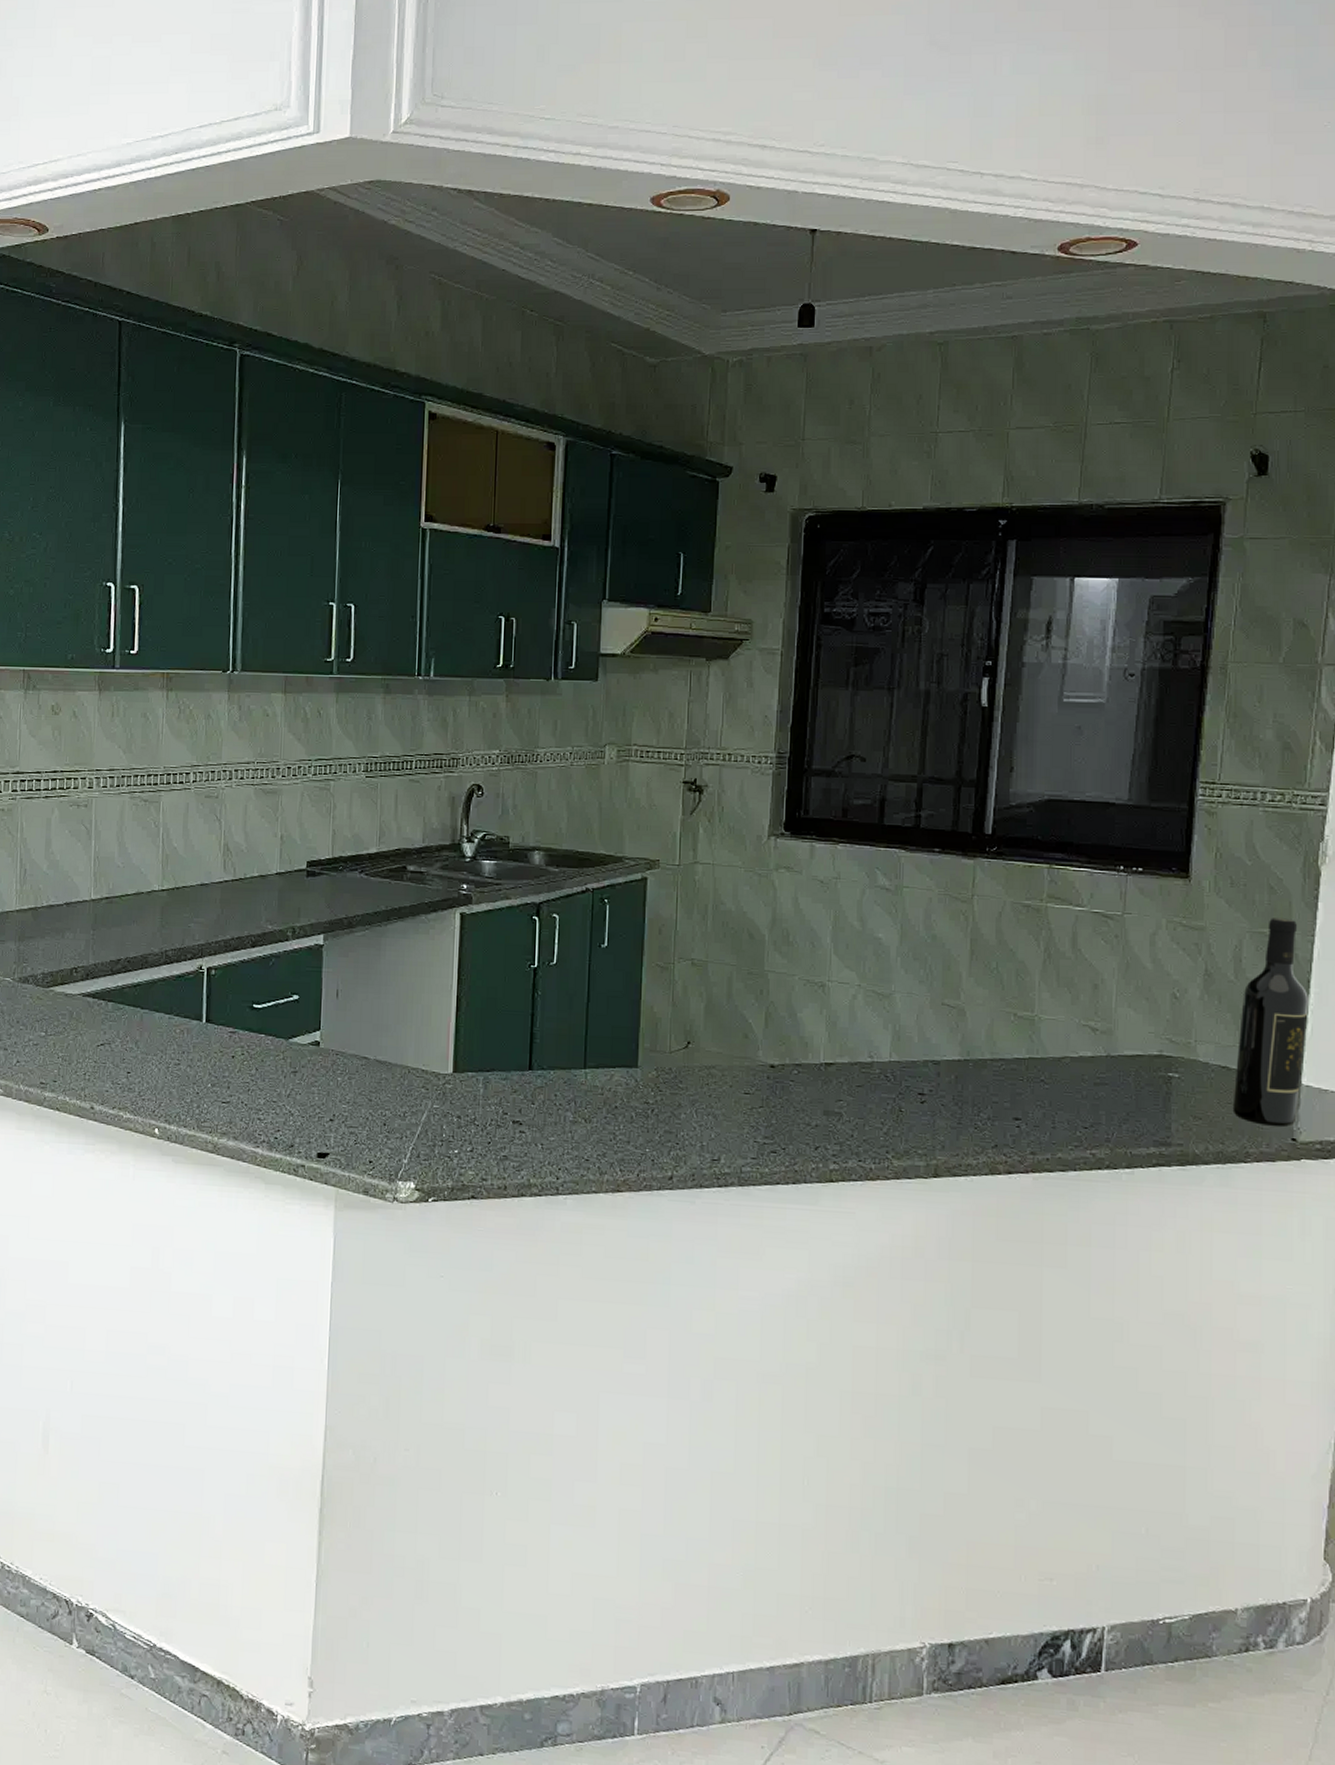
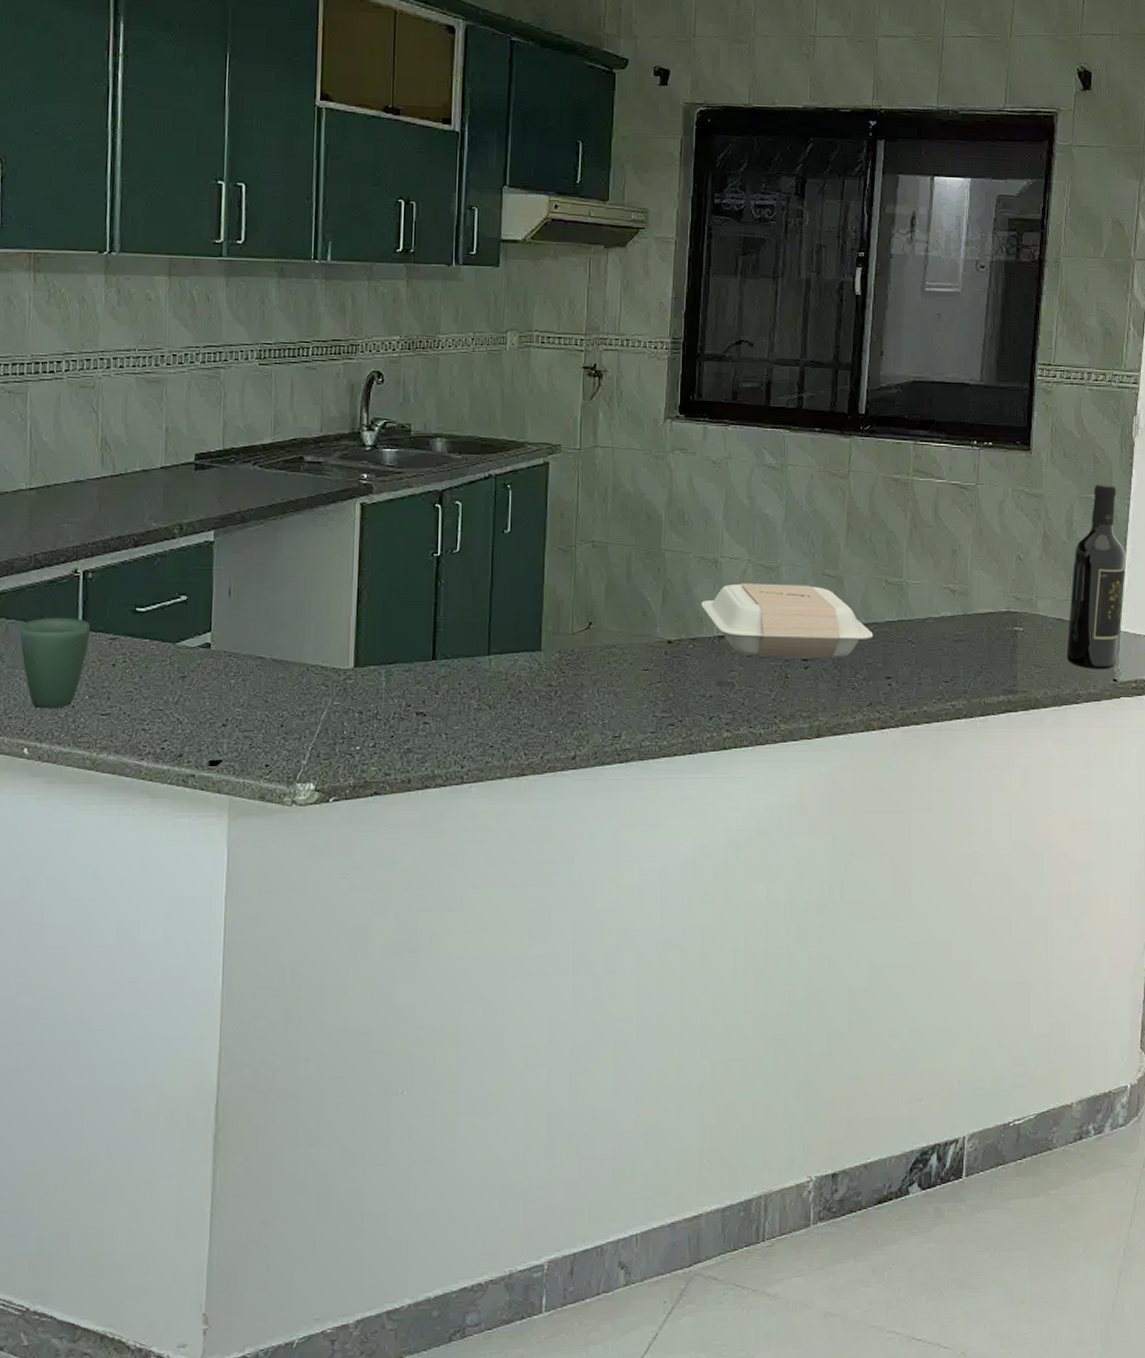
cup: none [152,1009,214,1094] -> present [20,617,91,709]
food container: none [807,1009,1000,1095] -> present [701,583,874,659]

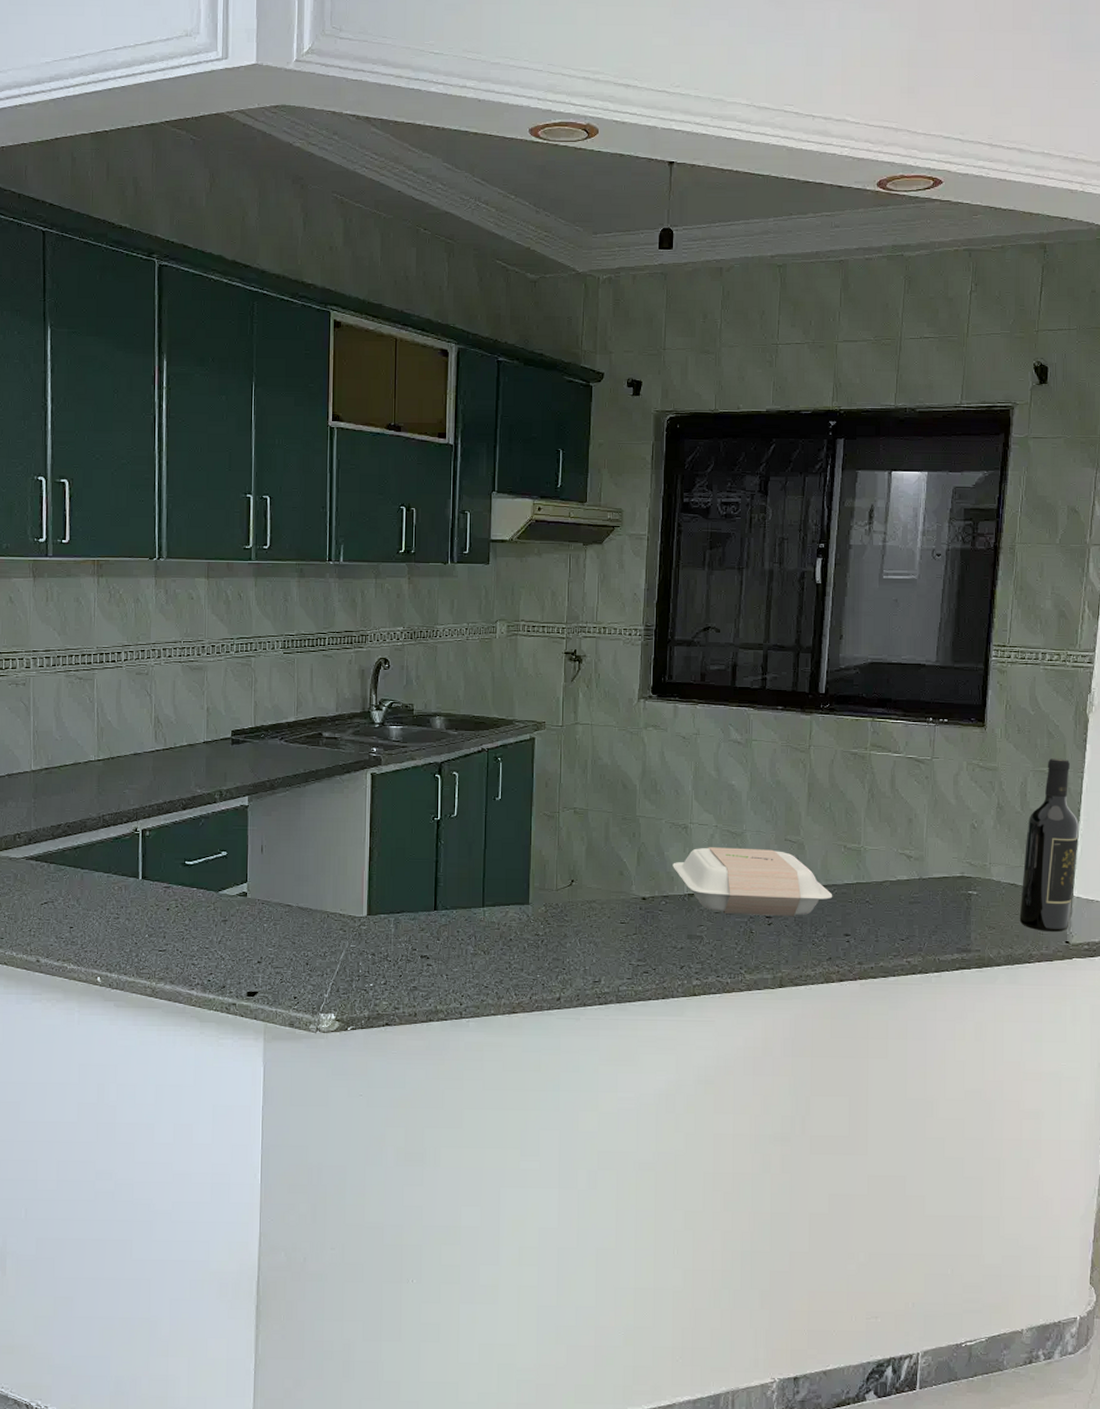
cup: present [20,617,91,709] -> none [92,868,149,945]

